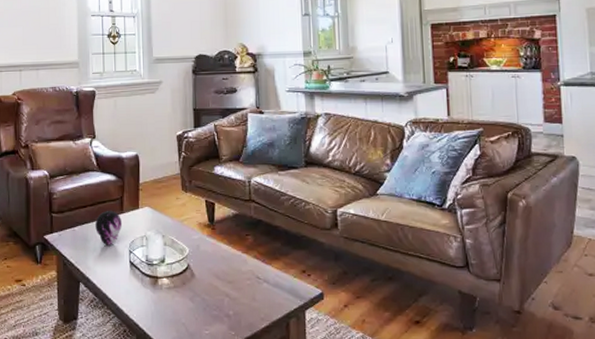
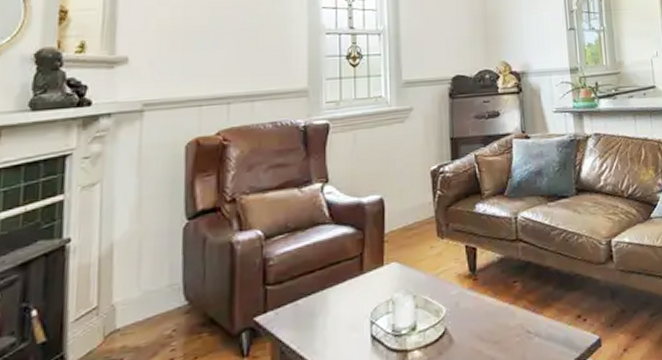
decorative orb: present [95,210,123,245] -> none [326,271,362,319]

